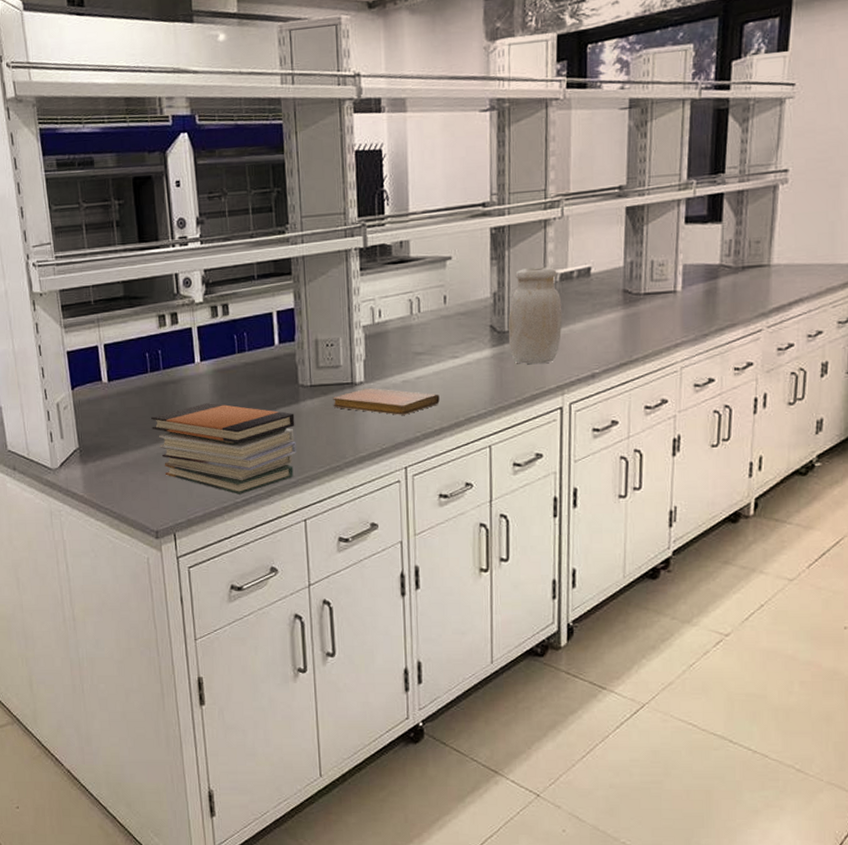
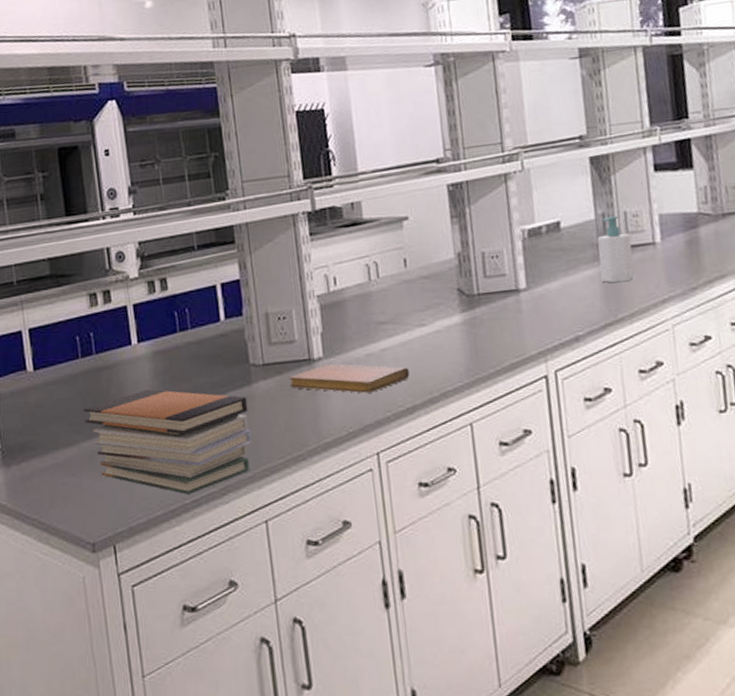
jar: present [508,267,563,365] -> none [476,223,537,329]
soap bottle: none [621,264,654,327] -> present [597,215,634,283]

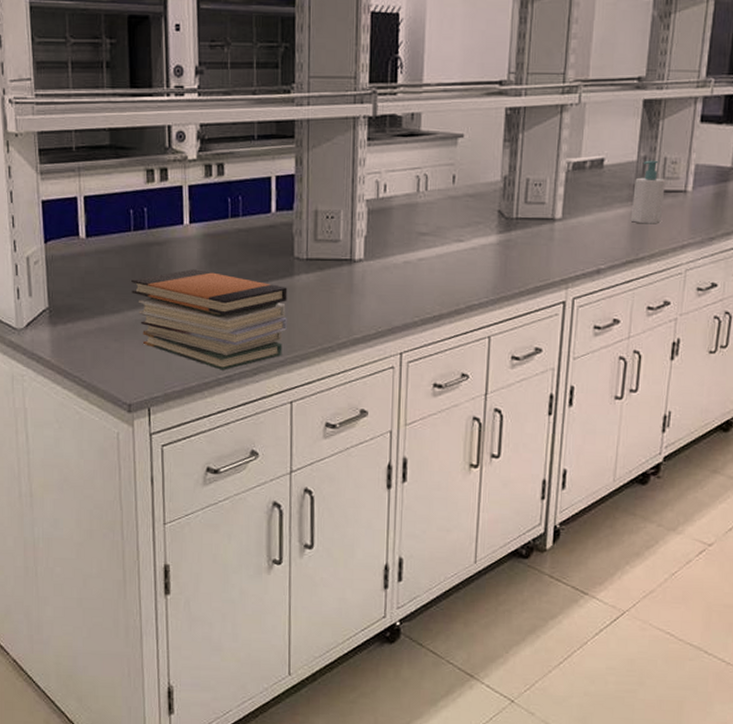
notebook: present [289,364,410,394] -> none [329,267,441,298]

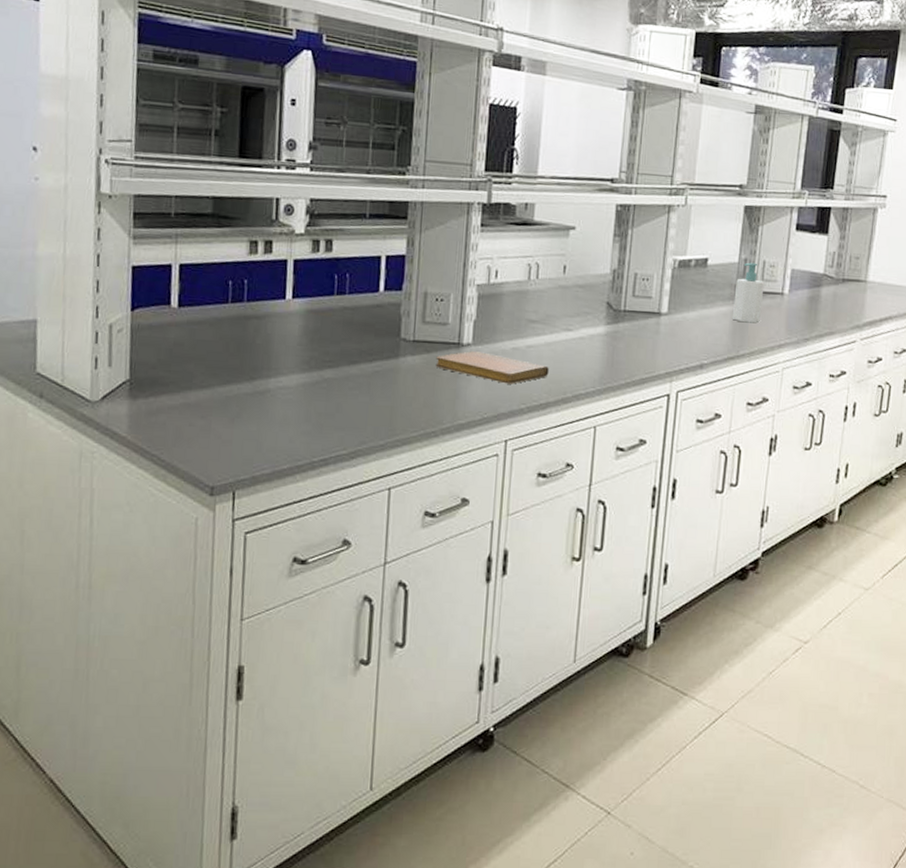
book stack: present [131,269,288,370] -> none [224,345,392,453]
notebook: none [329,267,441,298] -> present [435,351,549,384]

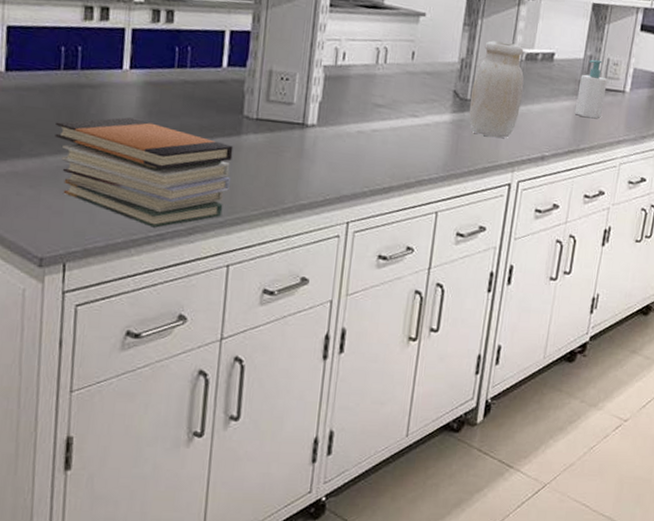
book stack: none [224,345,392,453] -> present [55,117,233,228]
notebook: present [435,351,549,384] -> none [278,132,394,167]
jar: none [623,250,678,348] -> present [469,40,524,139]

